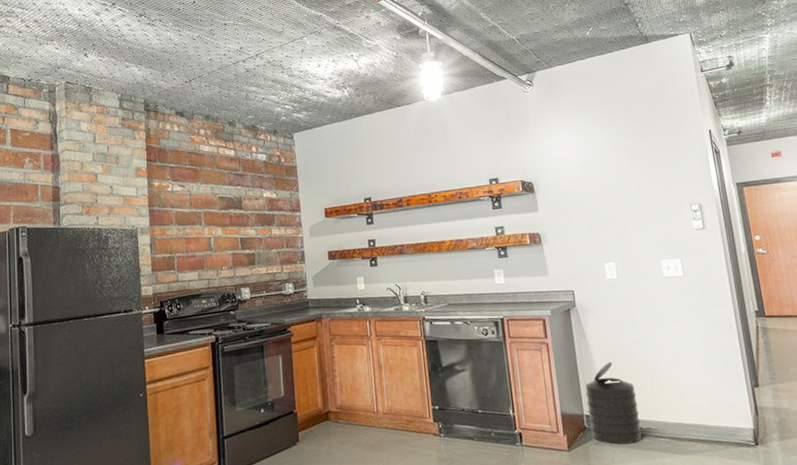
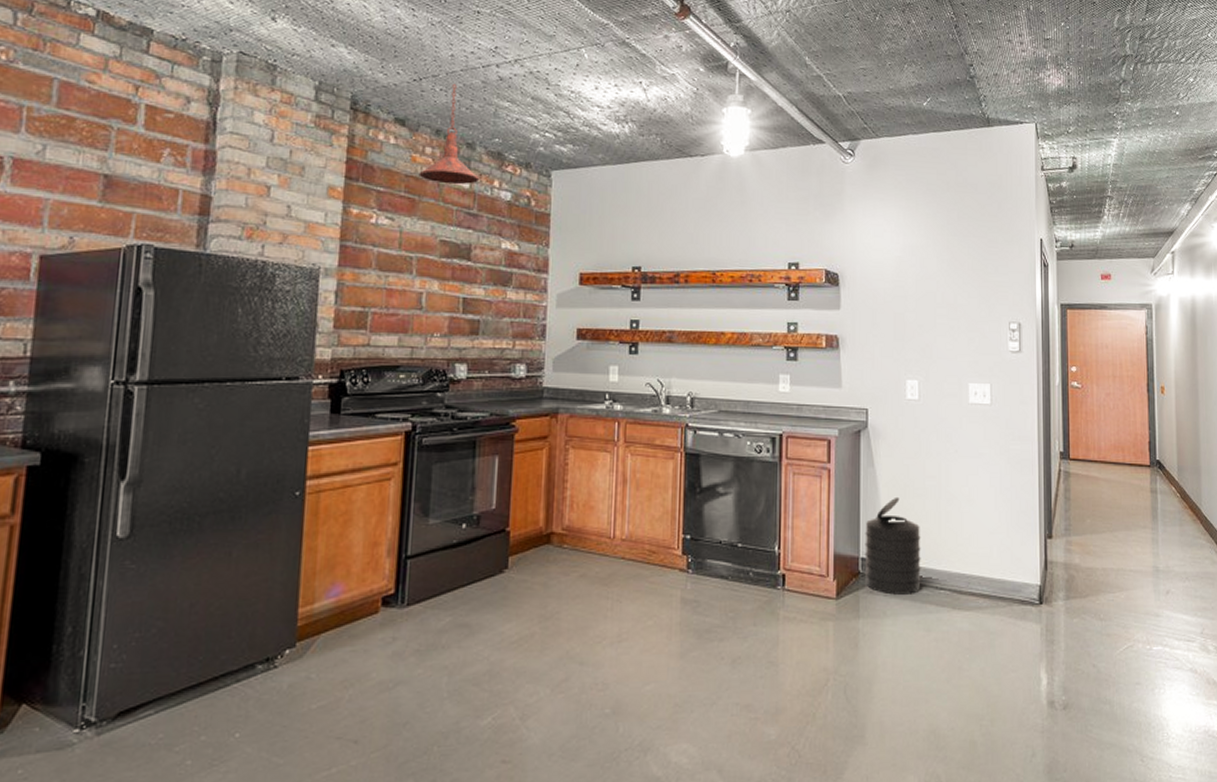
pendant light: none [197,80,242,155] -> present [418,84,480,185]

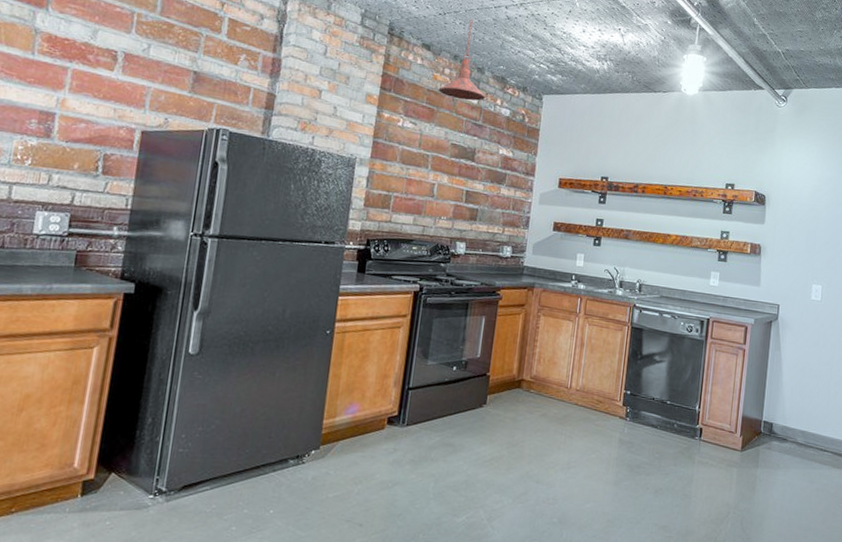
trash can: present [864,496,921,595] -> none [765,375,813,453]

